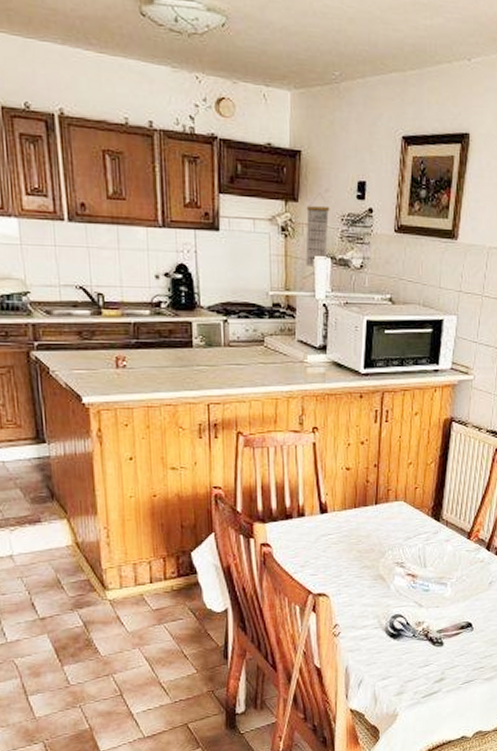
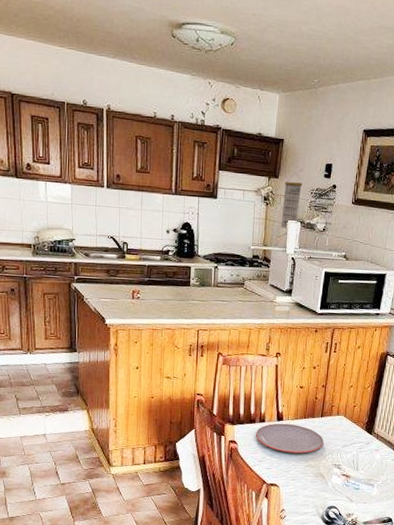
plate: none [294,516,381,553] -> present [256,423,324,453]

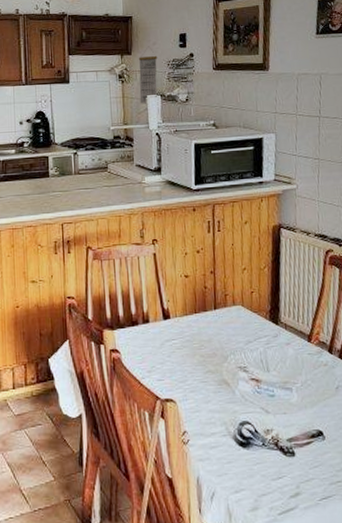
plate: present [256,423,324,453] -> none [140,321,222,358]

